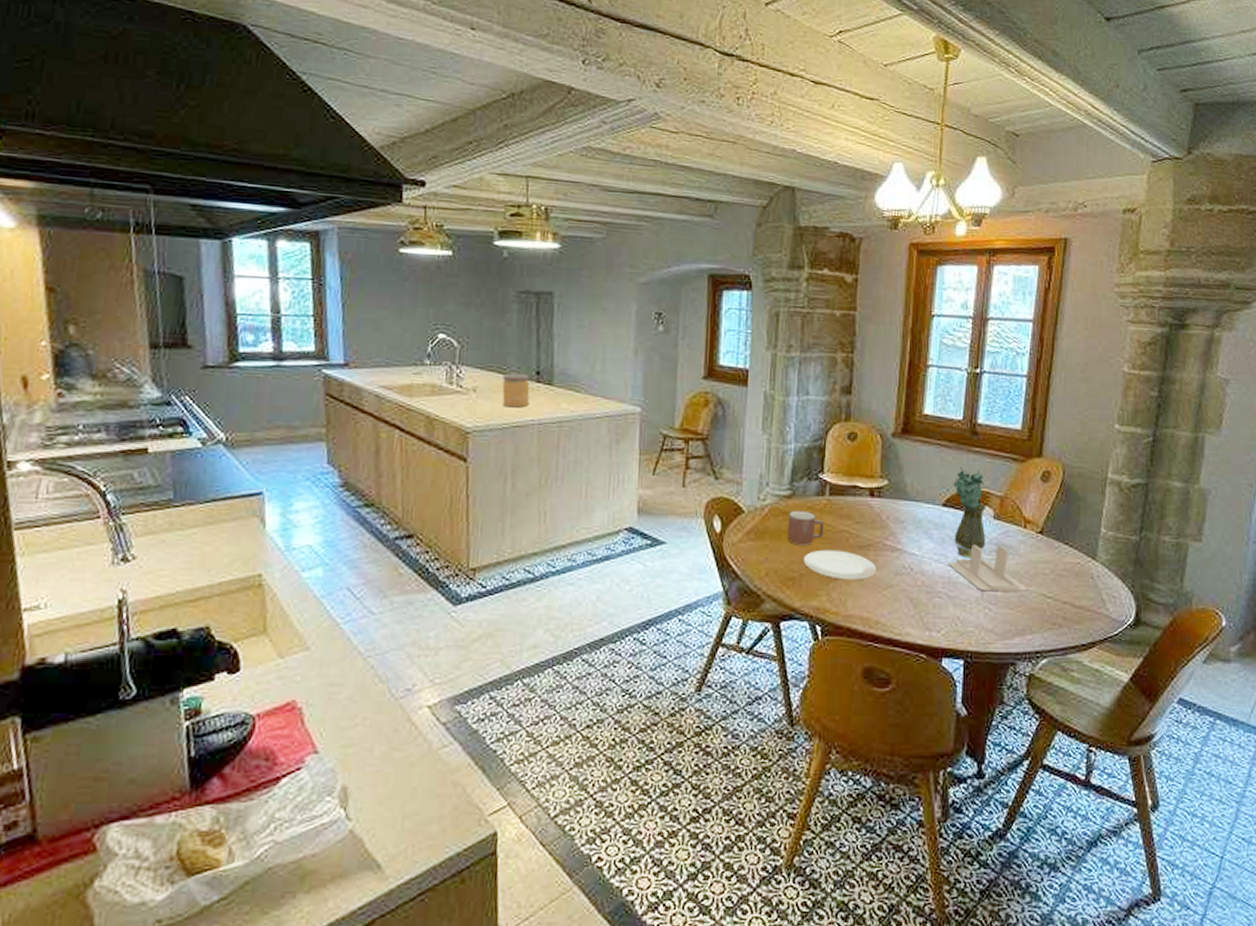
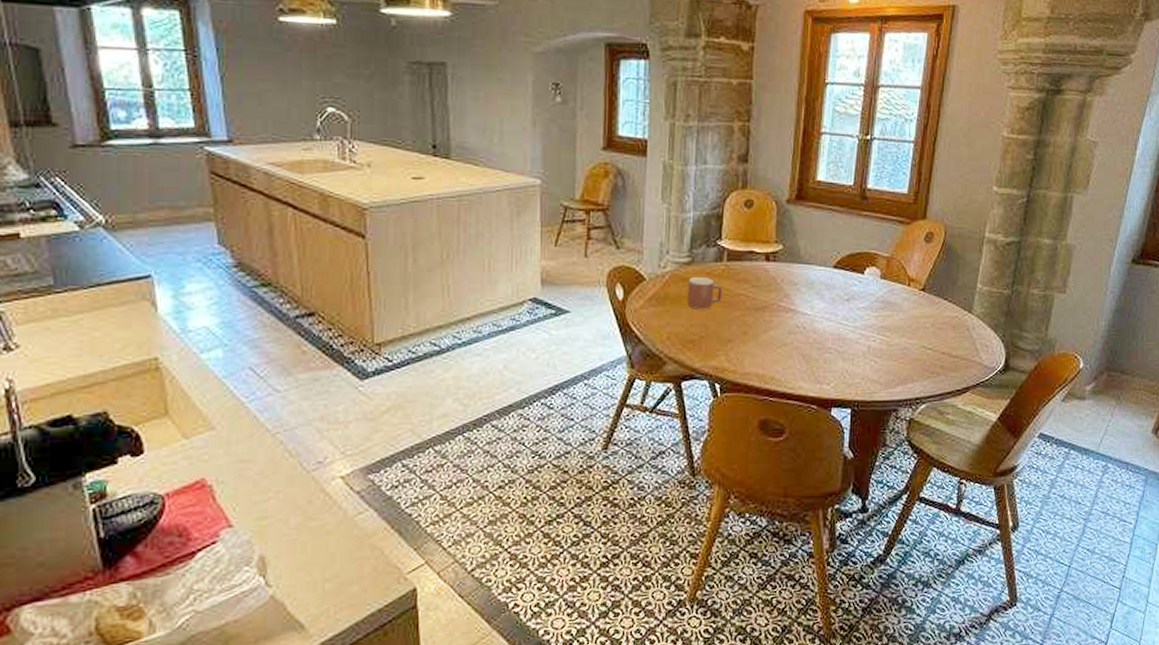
jar: present [502,373,530,408] -> none [398,147,427,183]
plate: present [803,549,877,581] -> none [702,312,773,341]
napkin holder: present [948,544,1028,592] -> none [838,303,910,346]
vase: present [953,466,986,558] -> none [843,230,874,316]

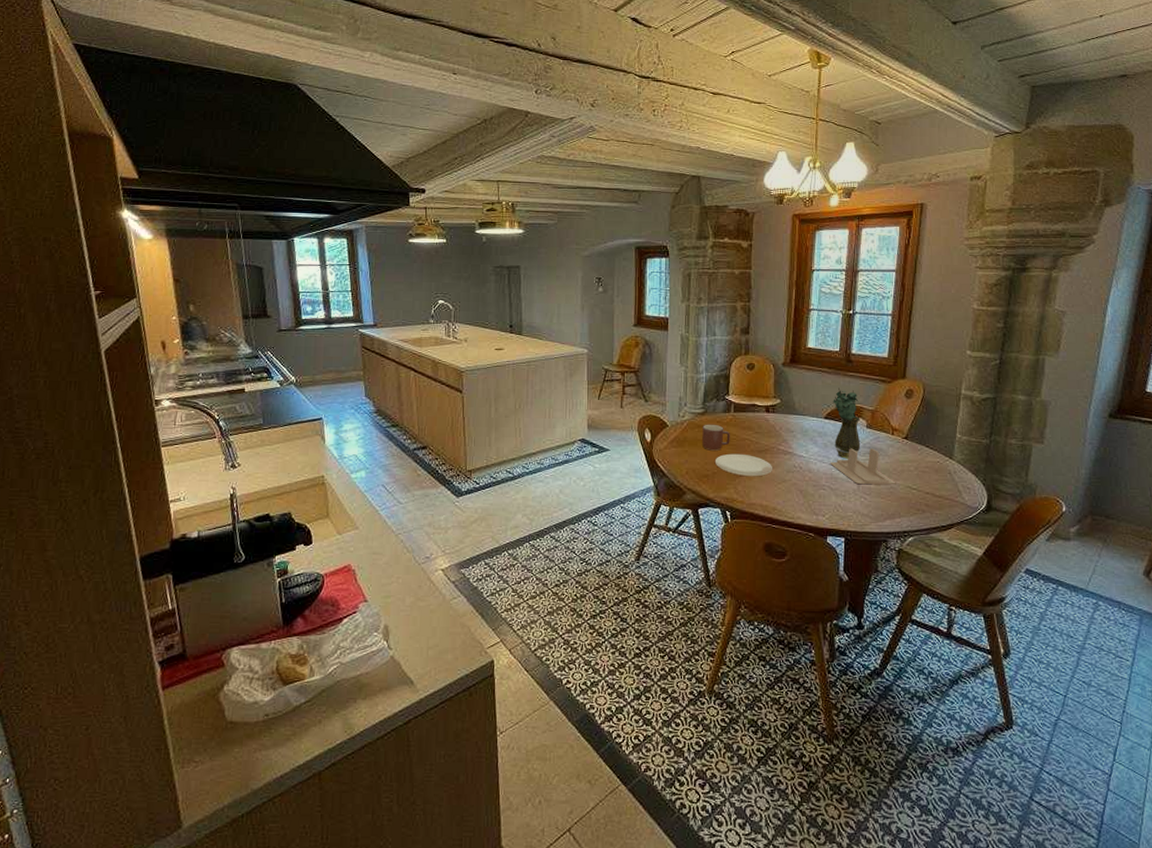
plate: none [702,312,773,341] -> present [714,453,773,477]
napkin holder: none [838,303,910,346] -> present [830,448,896,485]
vase: none [843,230,874,316] -> present [833,387,861,459]

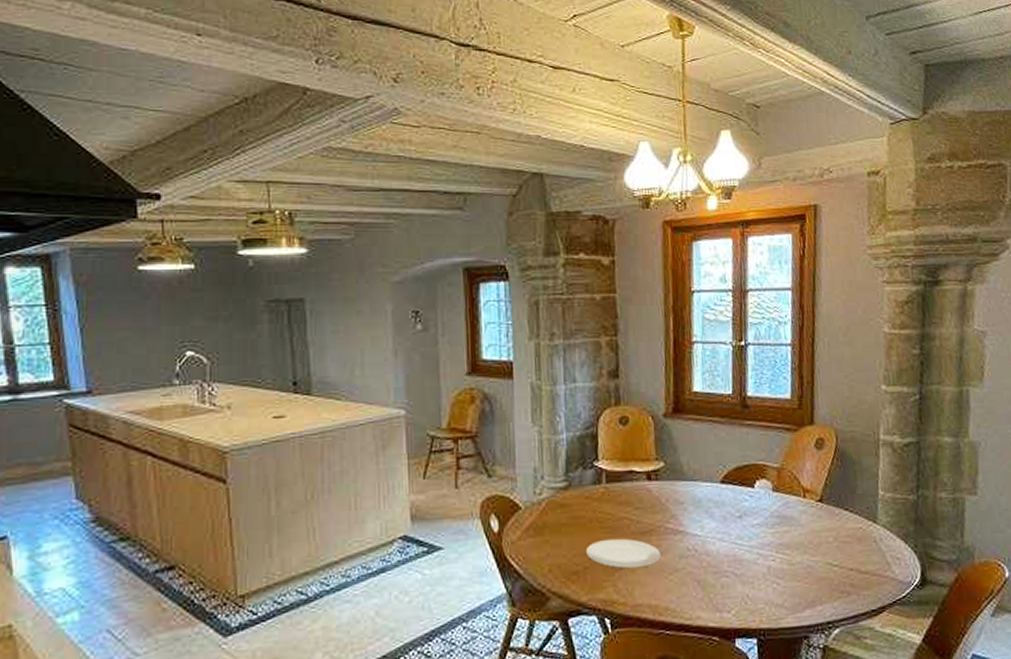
mug: present [701,424,730,452] -> none [566,501,604,539]
napkin holder: present [830,448,896,485] -> none [731,517,814,567]
vase: present [833,387,861,459] -> none [729,441,768,534]

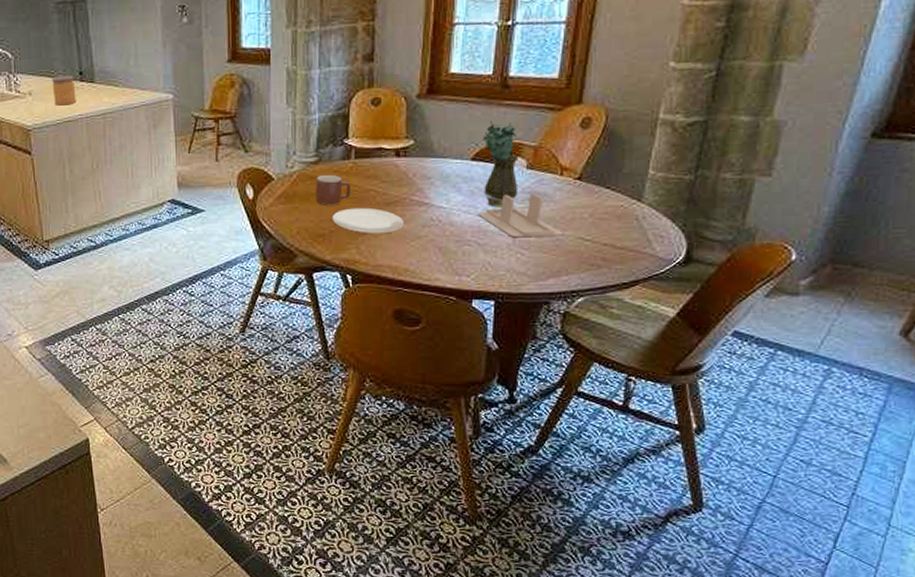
jar: none [258,386,288,422] -> present [52,75,76,106]
mug: none [566,501,604,539] -> present [315,174,350,207]
vase: none [729,441,768,534] -> present [482,121,519,208]
napkin holder: none [731,517,814,567] -> present [477,193,564,238]

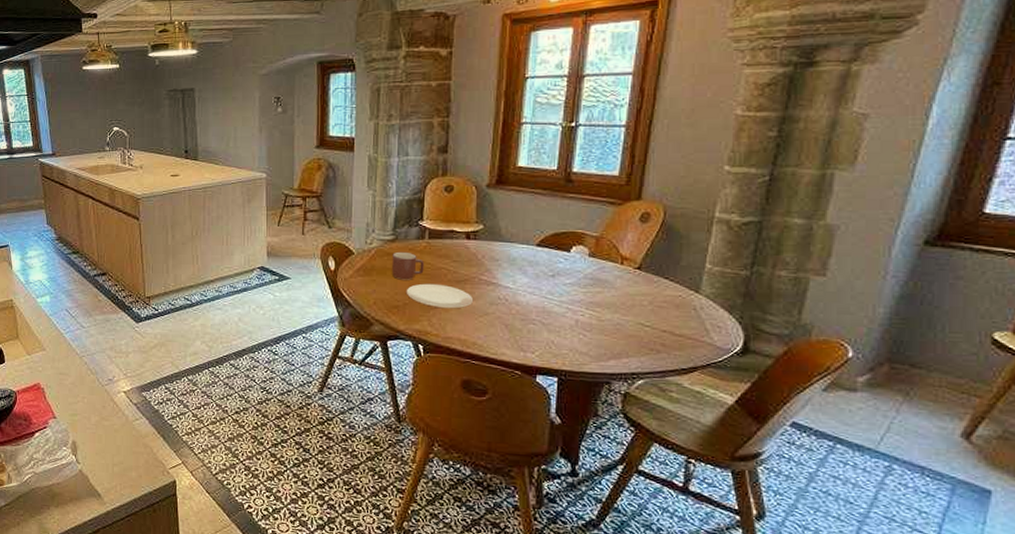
jar: present [52,75,76,106] -> none [161,153,181,179]
napkin holder: present [477,193,564,238] -> none [542,279,624,321]
vase: present [482,121,519,208] -> none [547,211,581,291]

